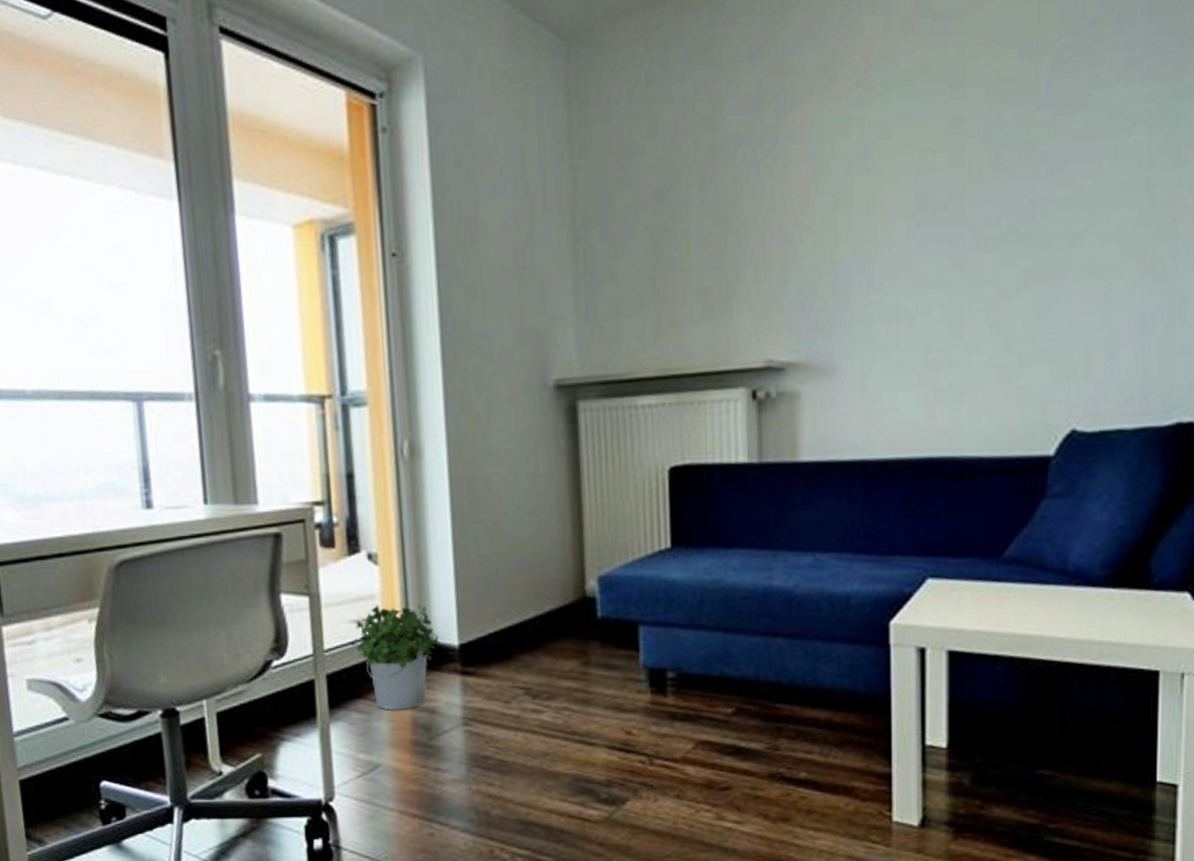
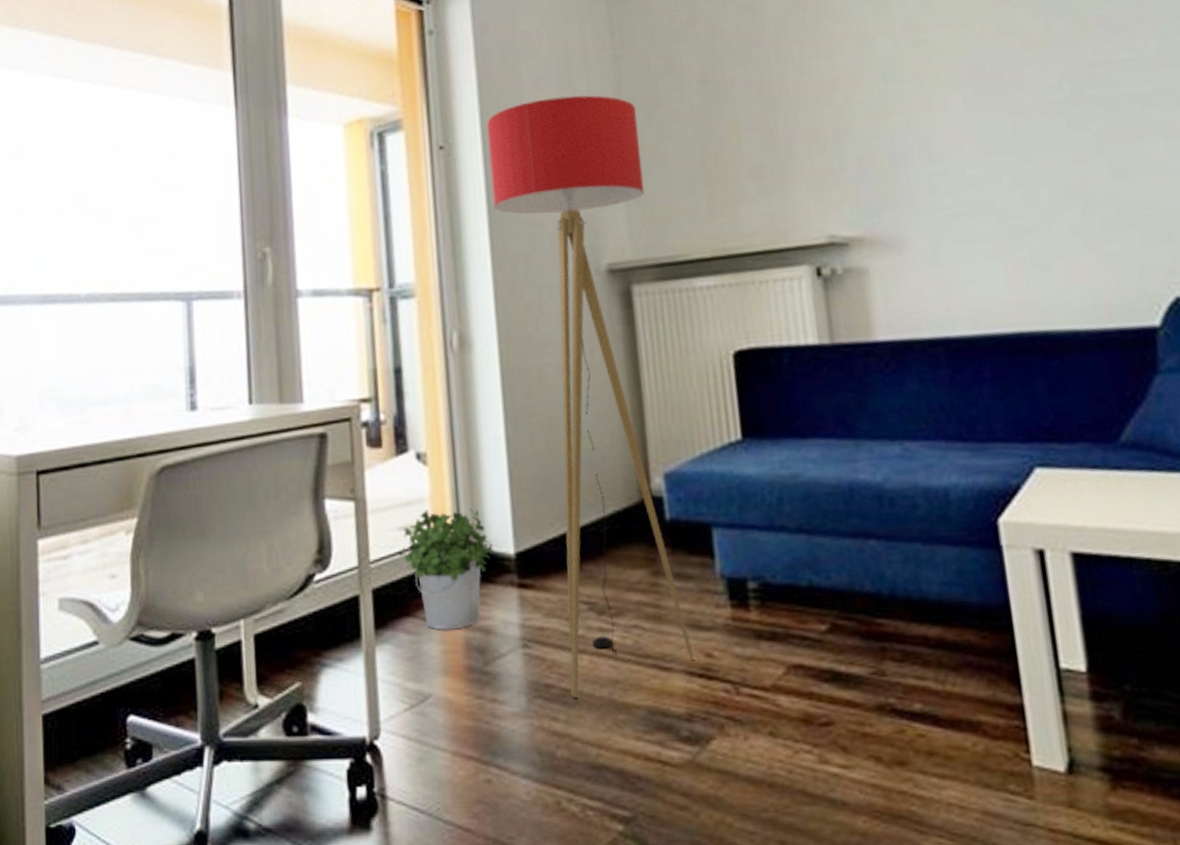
floor lamp: none [439,206,615,767] -> present [486,95,694,698]

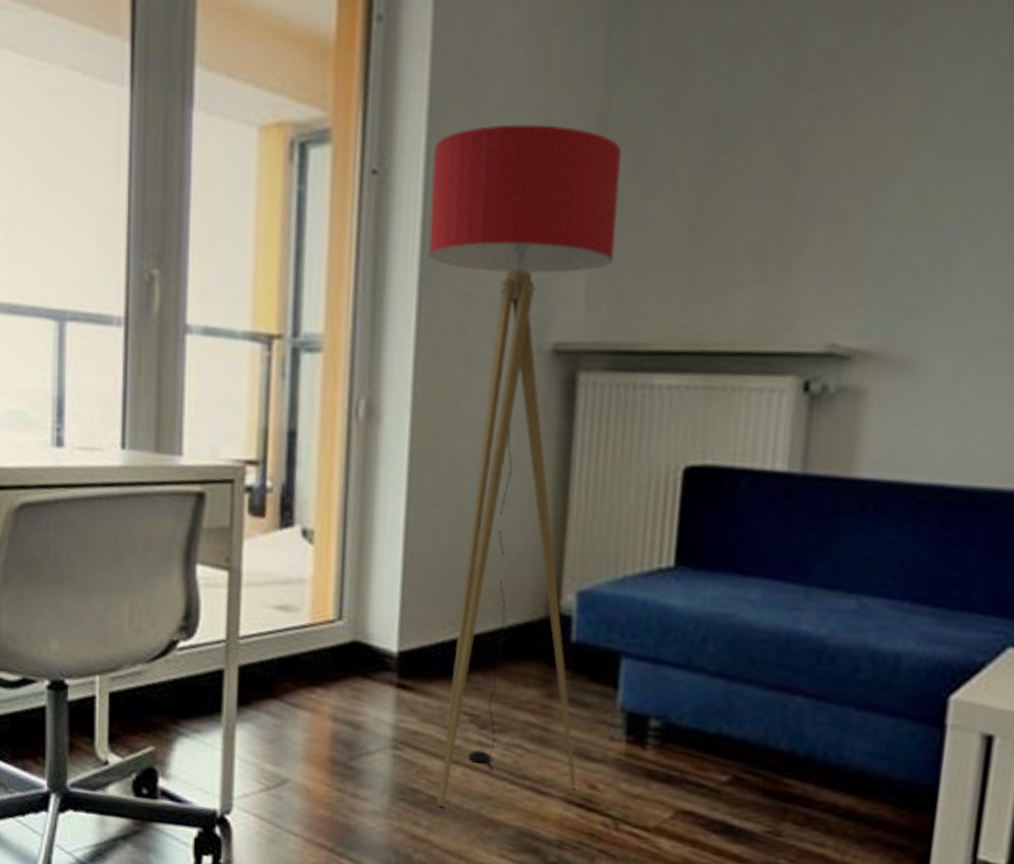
potted plant: present [398,508,494,631] -> none [270,591,375,720]

